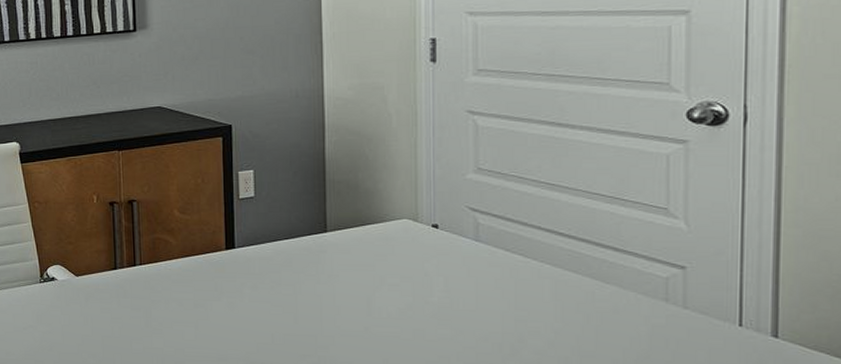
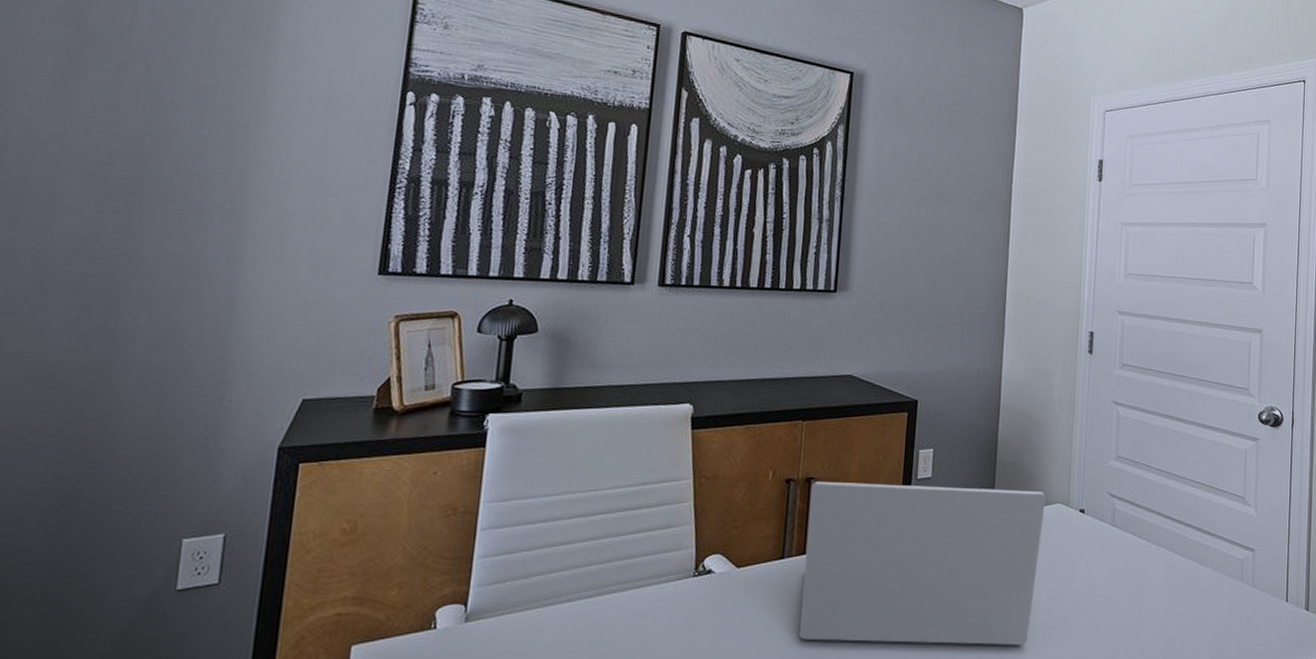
laptop: none [134,204,388,354] -> present [799,482,1046,645]

